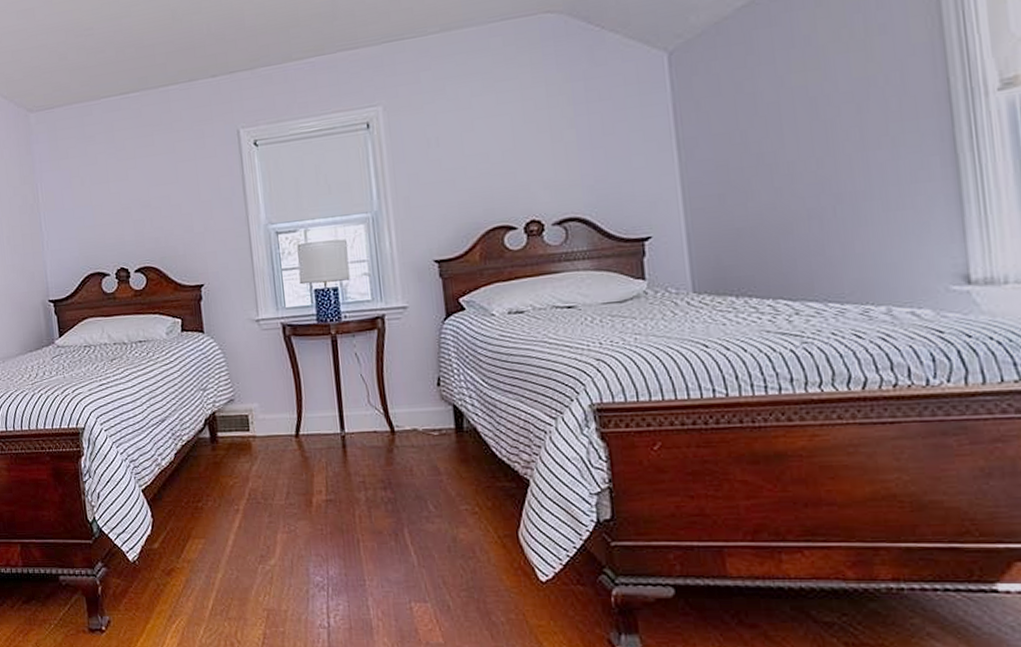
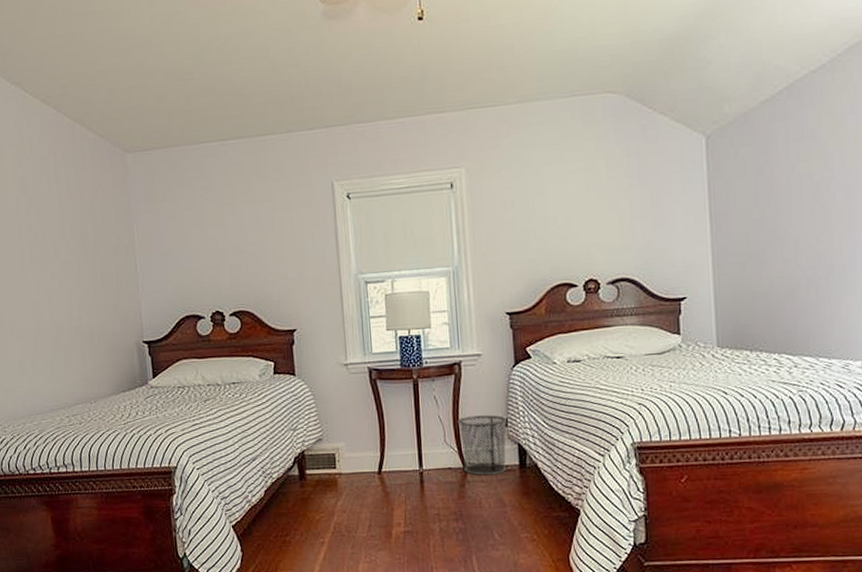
waste bin: none [382,373,441,440] -> present [457,415,508,476]

